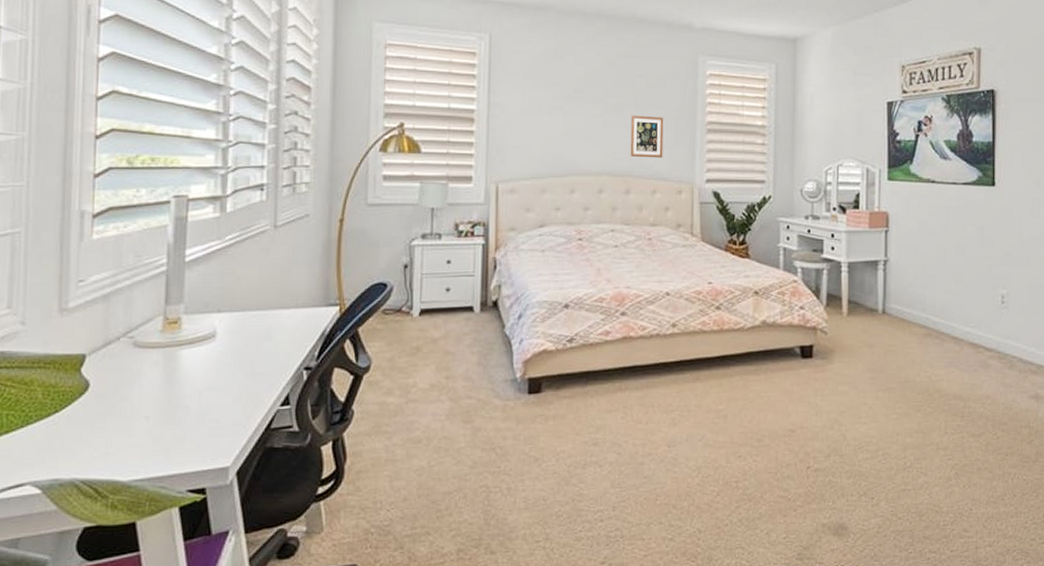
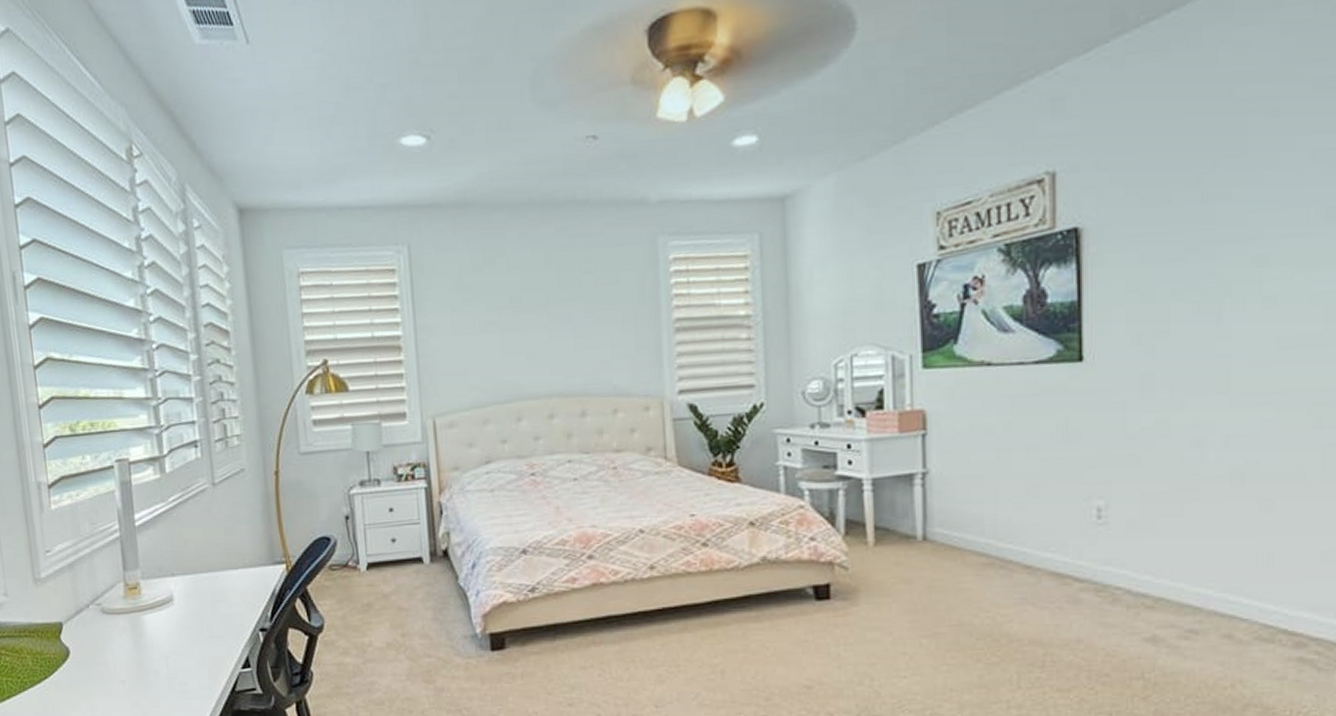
picture frame: present [630,115,664,158] -> none [580,319,623,372]

